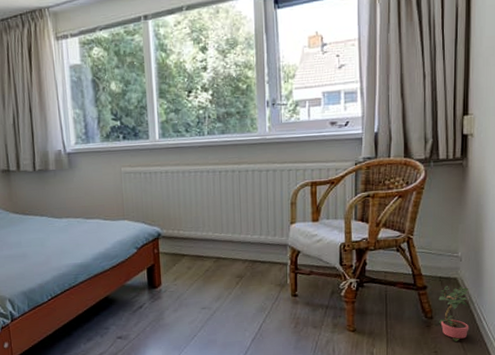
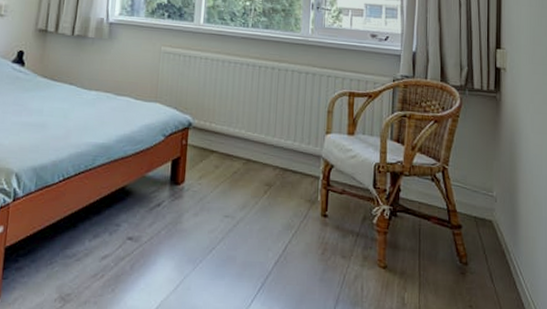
potted plant: present [438,285,469,342] -> none [473,227,506,296]

